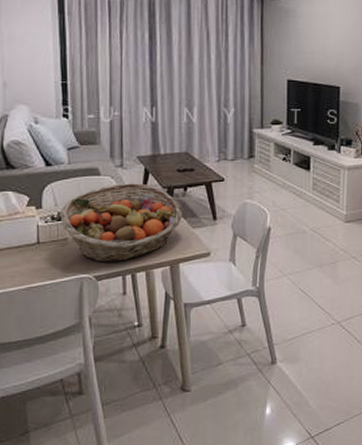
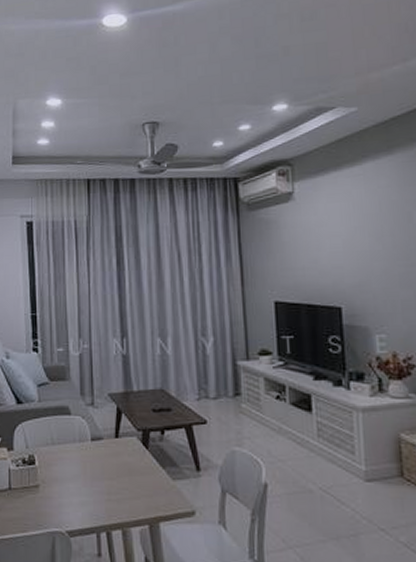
fruit basket: present [60,183,183,262] -> none [31,424,161,516]

